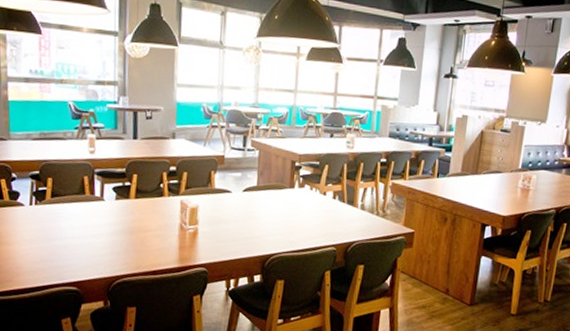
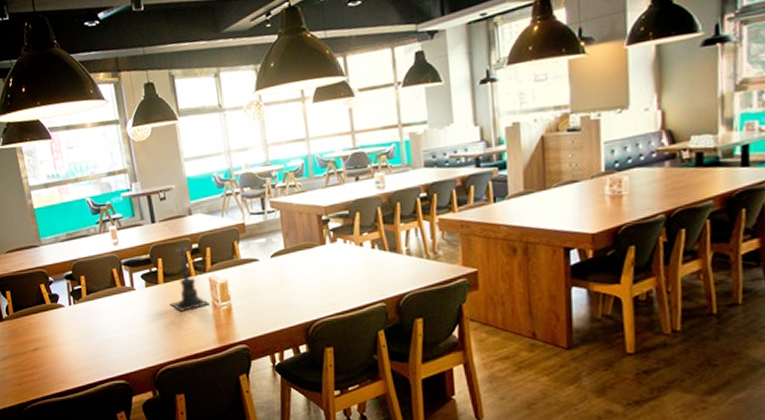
candle holder: none [138,162,178,229] -> present [170,242,210,311]

